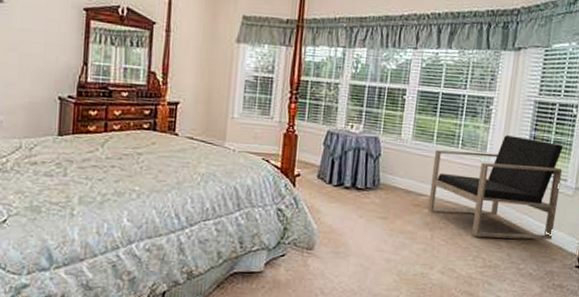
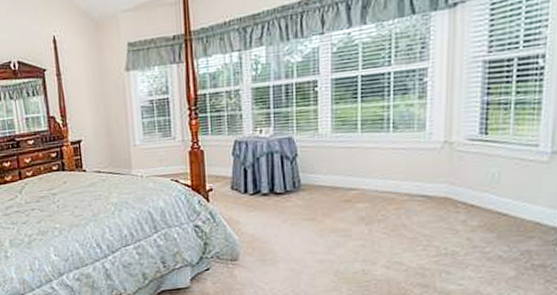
armchair: present [427,135,564,240] -> none [360,104,531,225]

